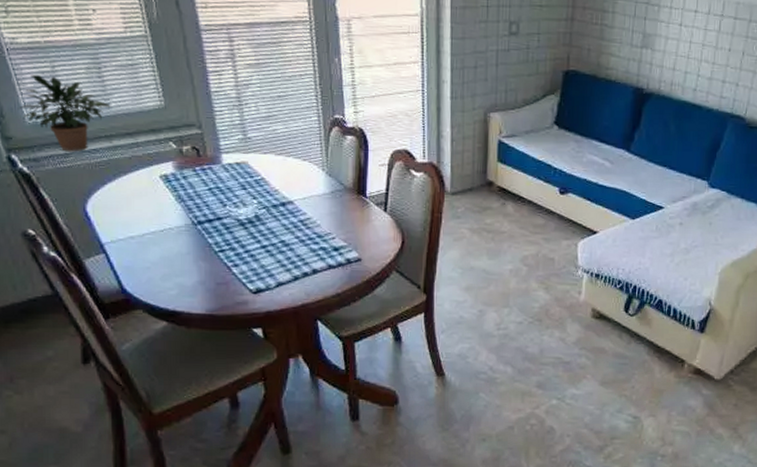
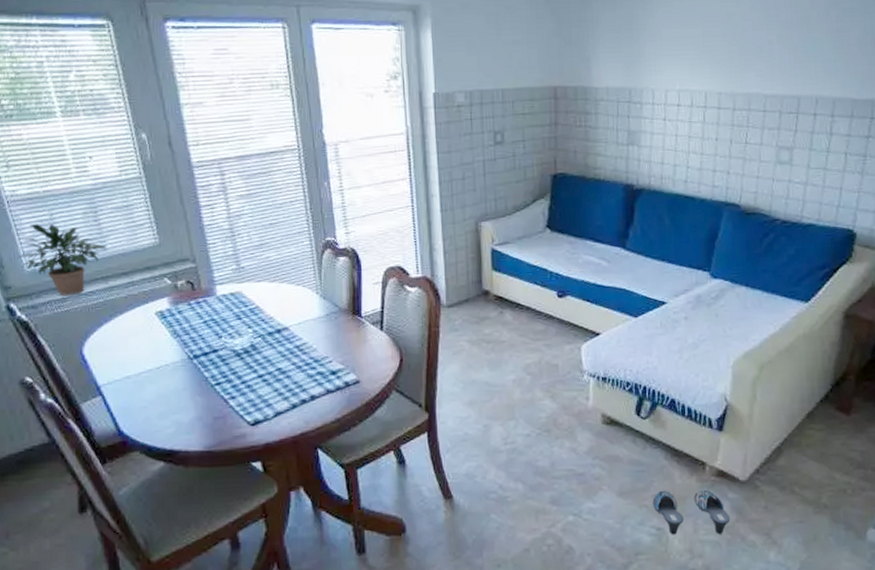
slippers: none [632,383,702,426] -> present [652,489,731,535]

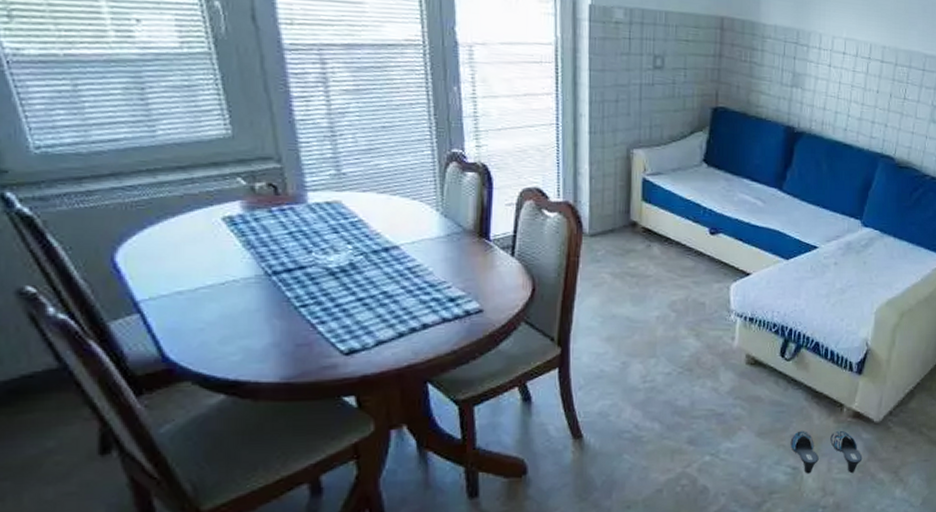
potted plant: present [17,223,108,297] -> none [18,94,159,189]

